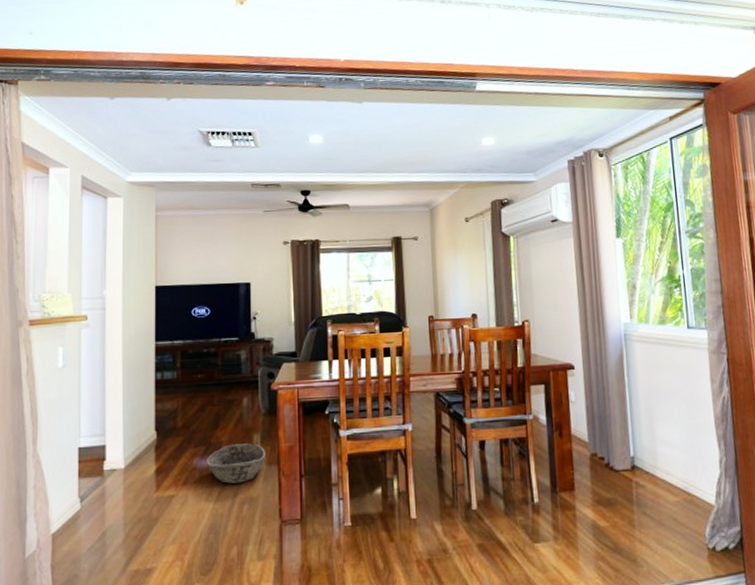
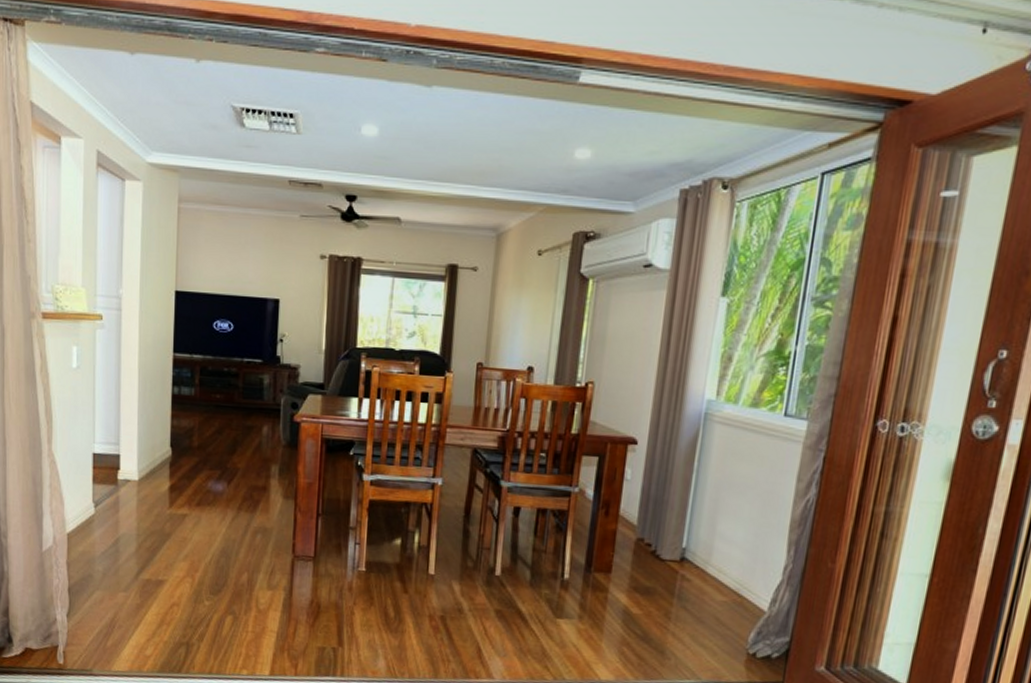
basket: present [207,443,266,484] -> none [222,472,283,513]

